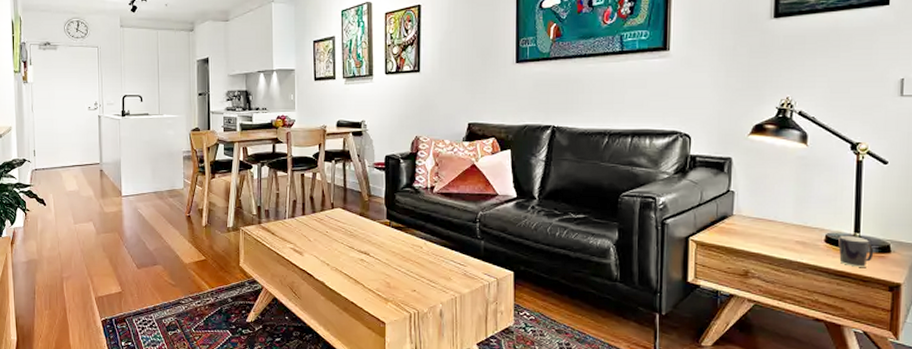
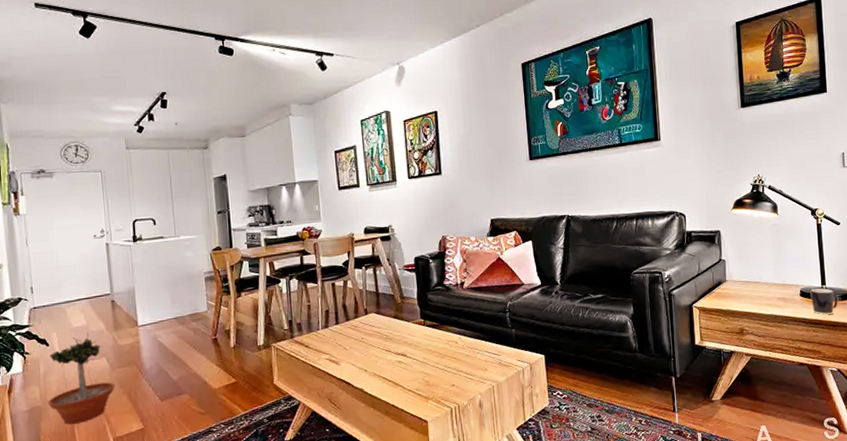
potted tree: none [43,197,99,279] -> present [48,332,115,424]

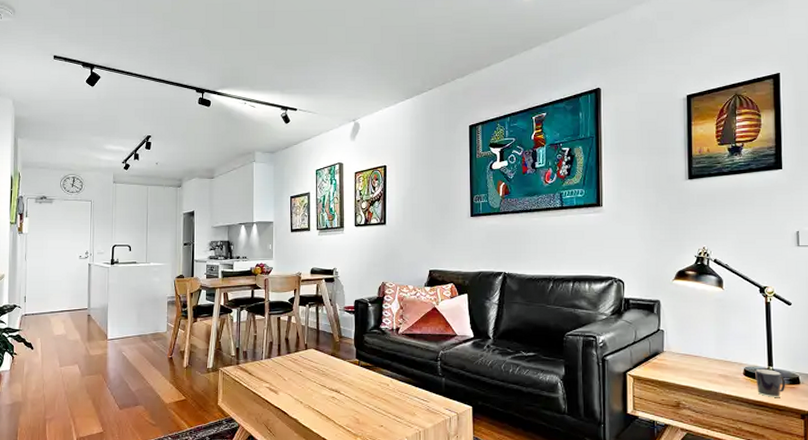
potted tree: present [48,332,115,424] -> none [27,341,83,421]

